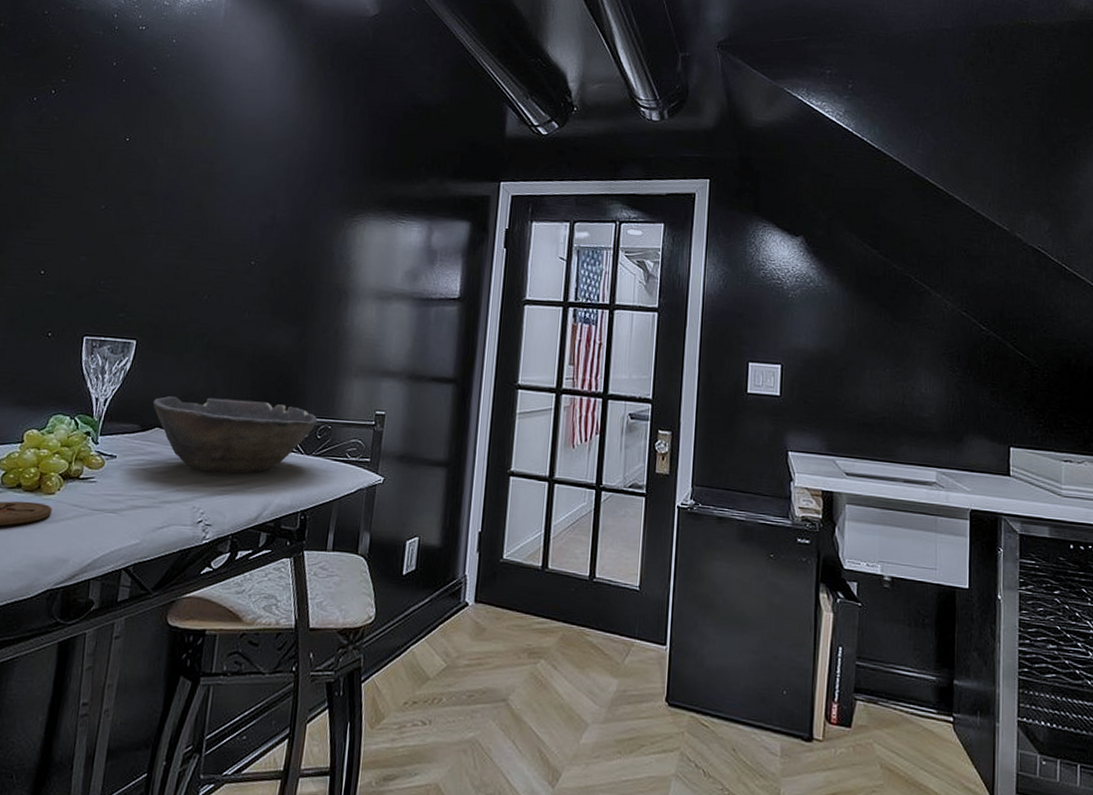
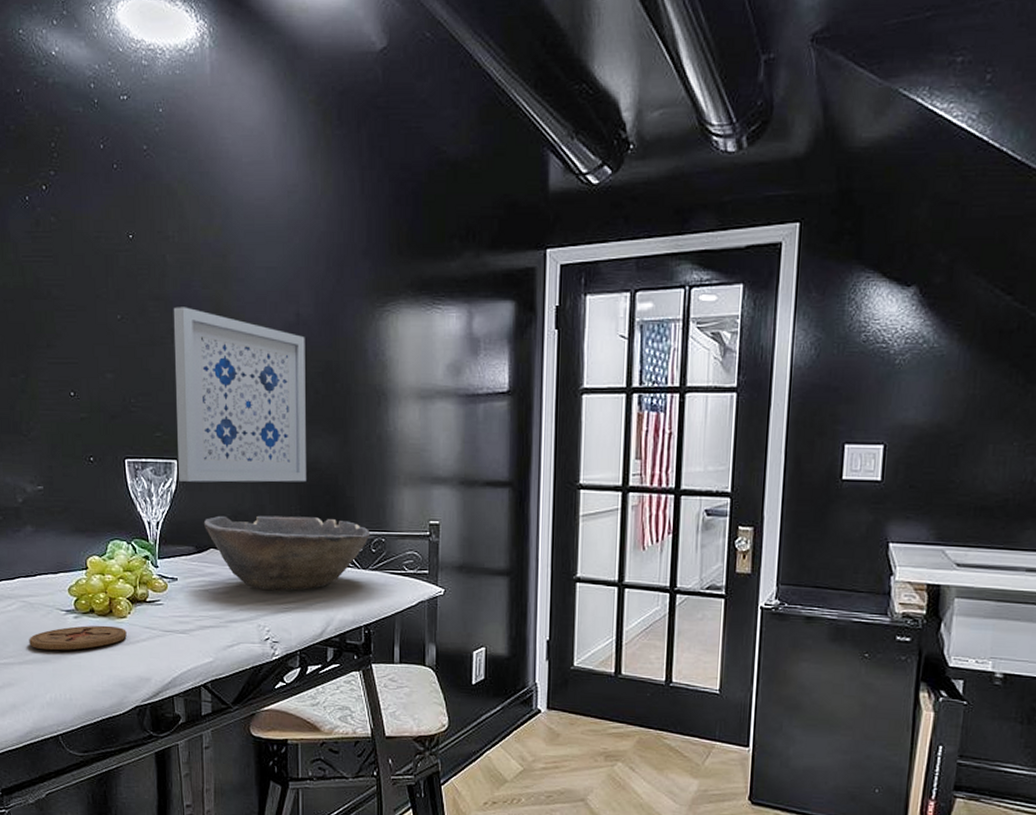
wall art: none [135,202,278,368] -> present [173,307,306,482]

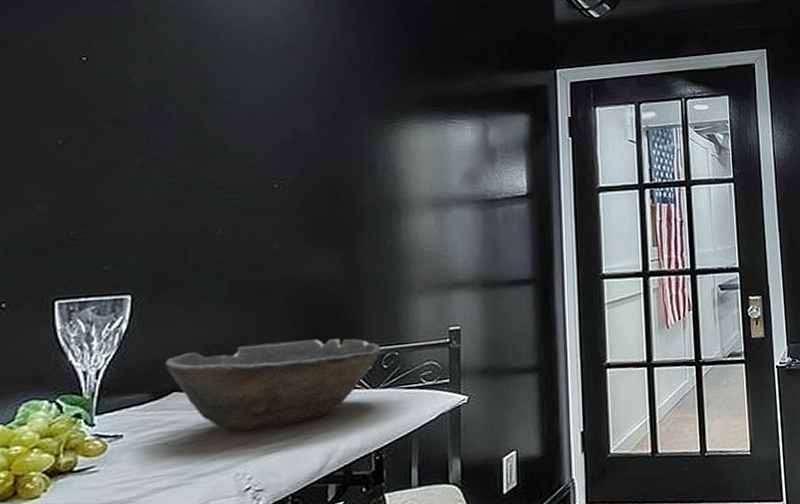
wall art: present [173,307,306,482] -> none [132,129,304,319]

